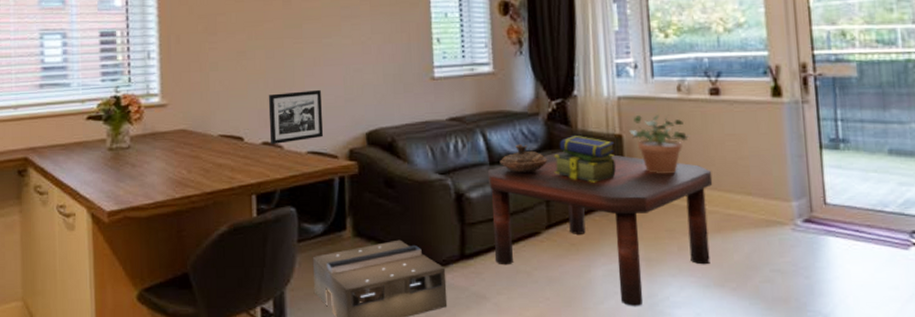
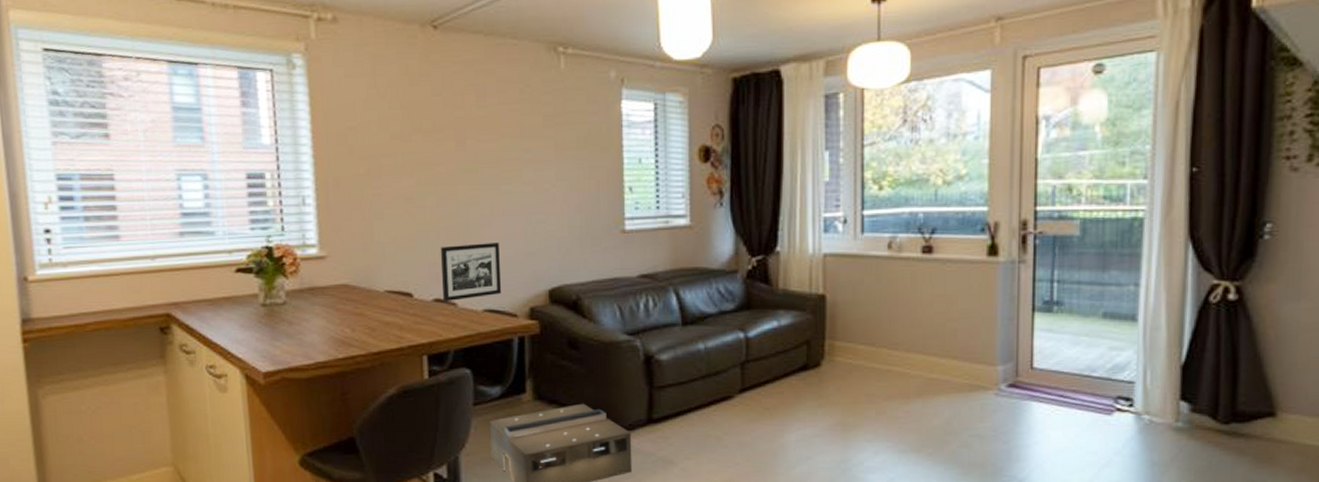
coffee table: present [487,152,713,307] -> none [679,312,918,472]
decorative bowl: present [499,144,548,173] -> none [693,303,745,334]
stack of books: present [554,135,616,183] -> none [751,294,818,345]
potted plant: present [629,115,690,173] -> none [833,274,897,335]

